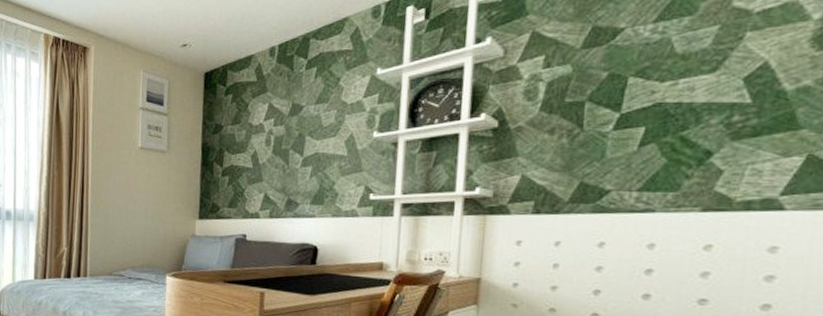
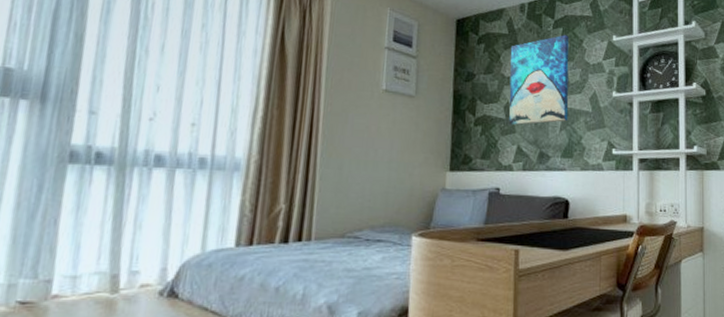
wall art: none [256,75,324,174] -> present [509,35,569,126]

